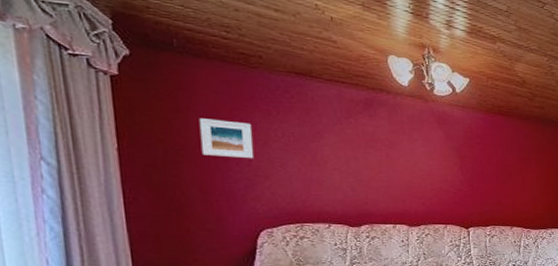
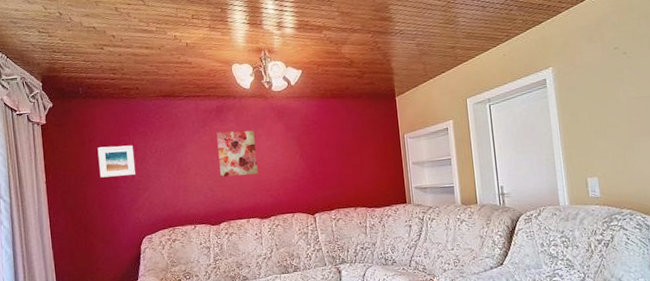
wall art: none [363,127,410,180] -> present [216,130,258,177]

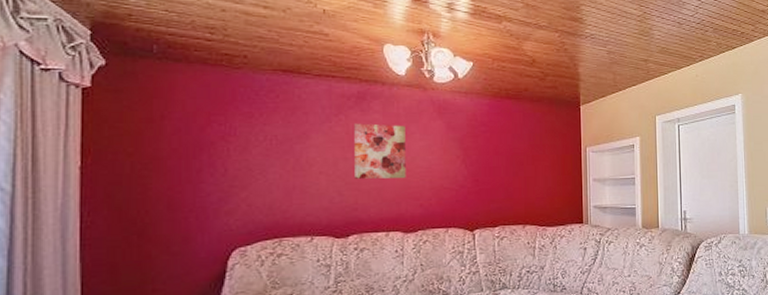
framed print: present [97,145,136,178] -> none [173,126,232,168]

